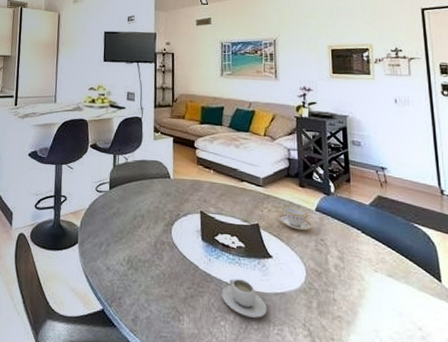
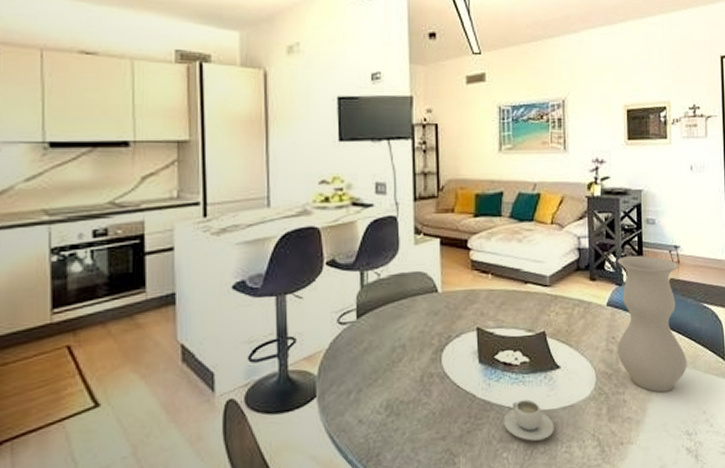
teacup: present [277,206,313,231] -> none [566,305,604,331]
vase: none [325,170,399,301] -> present [617,256,687,393]

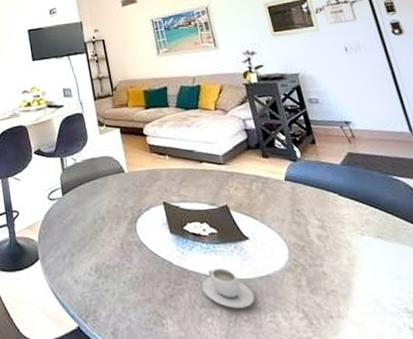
vase: present [617,256,687,393] -> none [287,132,390,267]

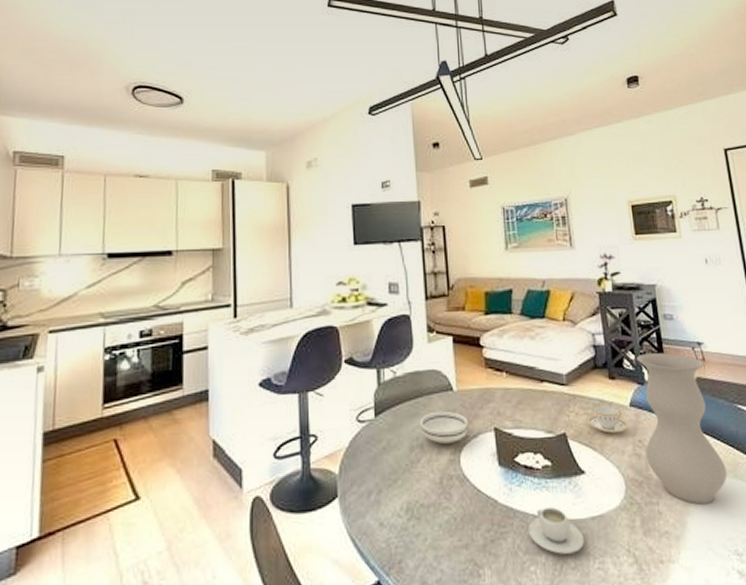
bowl: none [99,189,141,217] -> present [419,411,468,445]
teacup: none [246,180,286,205] -> present [587,405,629,433]
vase: none [287,132,390,267] -> present [636,353,727,505]

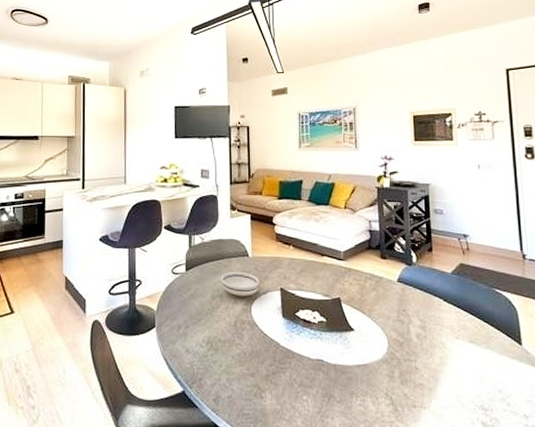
teacup: present [528,507,584,554] -> none [303,353,349,390]
teacup: present [587,405,629,433] -> none [359,279,395,302]
vase: present [636,353,727,505] -> none [406,240,480,366]

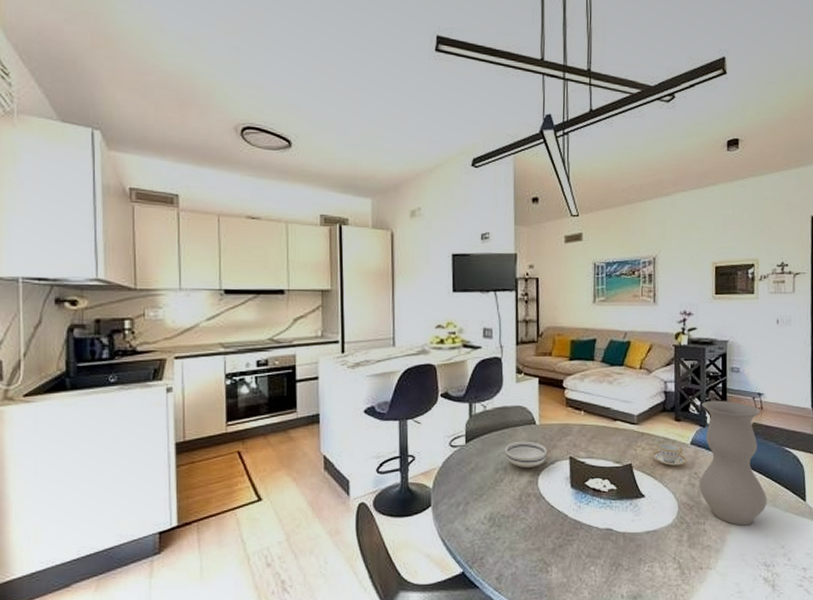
teacup: none [359,279,395,302] -> present [651,442,687,466]
vase: none [406,240,480,366] -> present [698,401,767,526]

